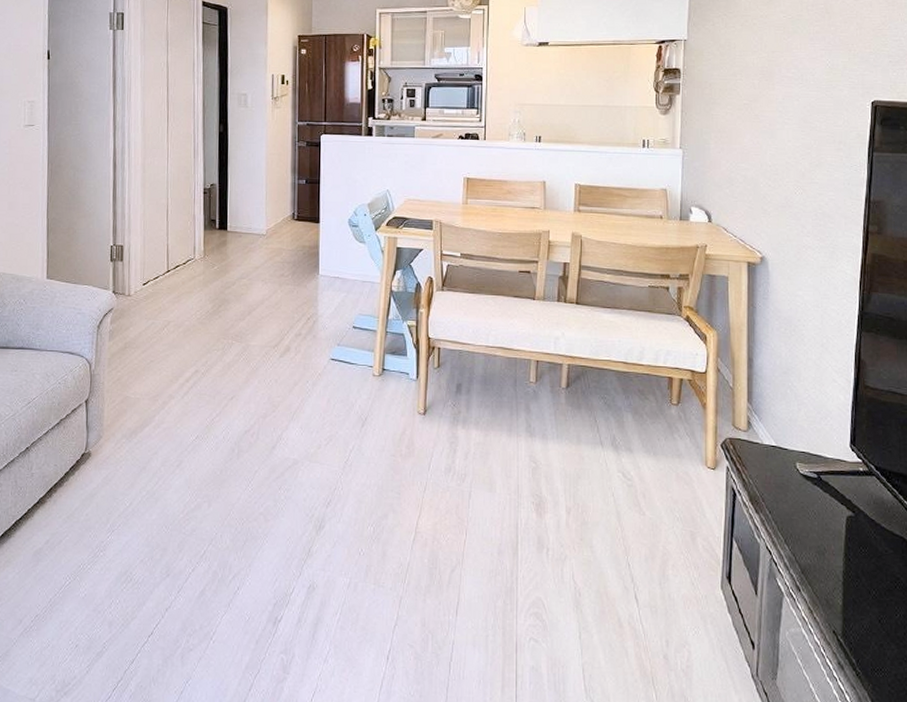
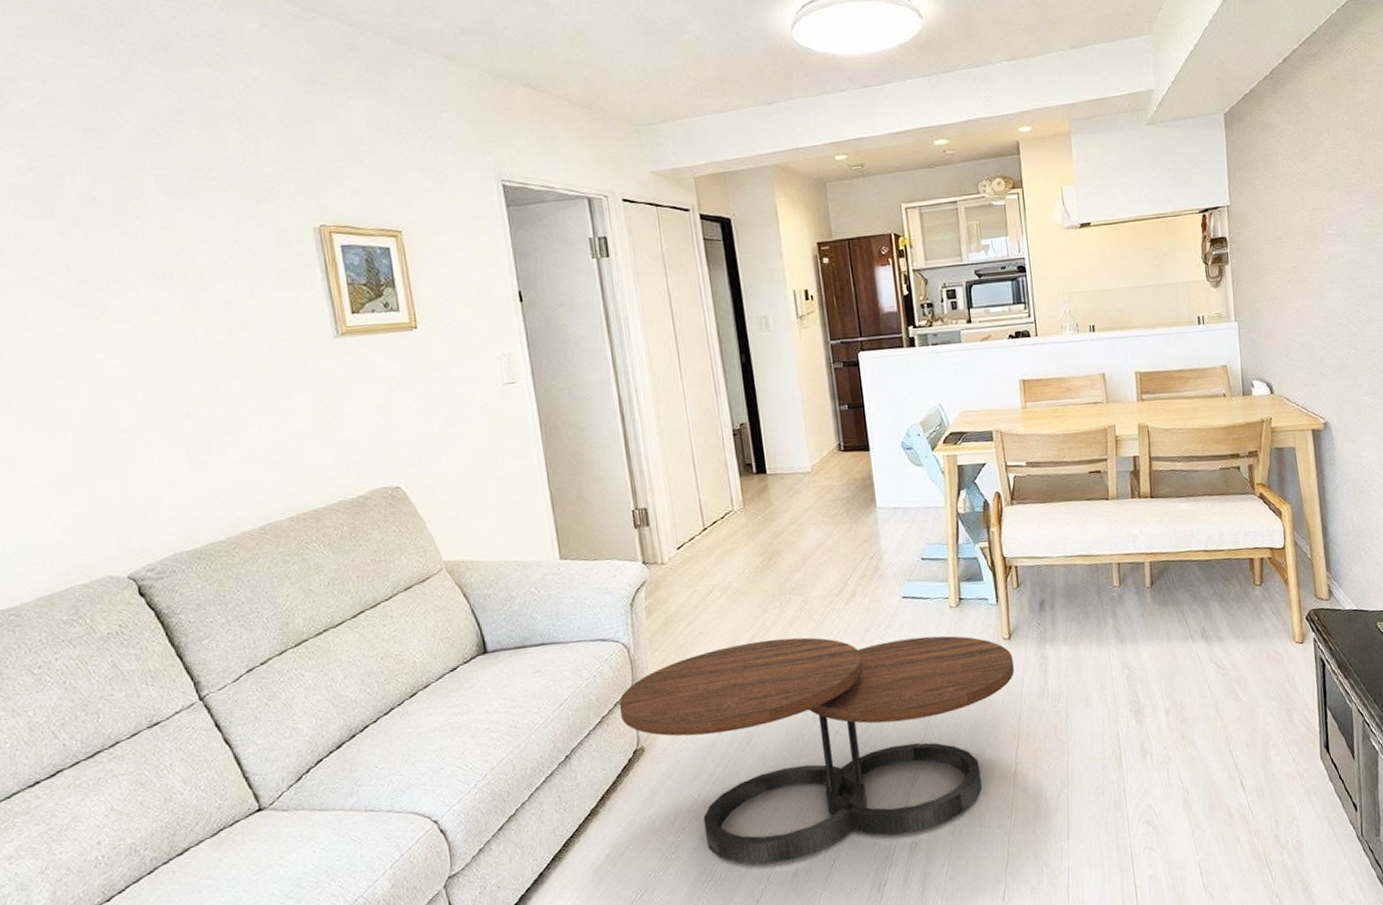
coffee table: none [75,376,425,579] -> present [619,635,1014,865]

